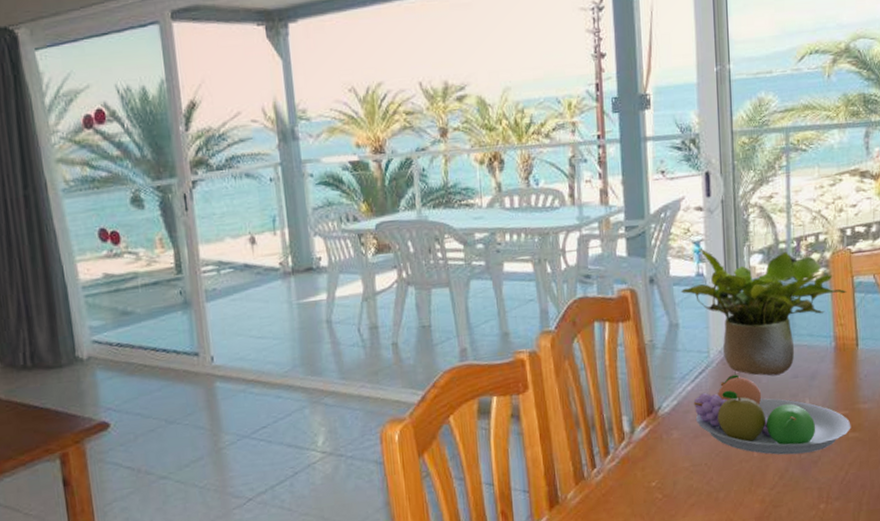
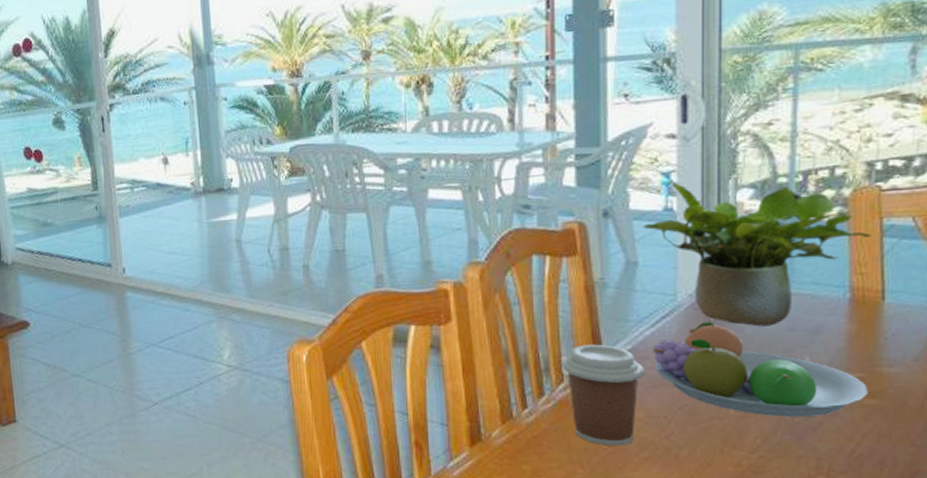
coffee cup: none [622,402,688,496] -> present [562,344,644,446]

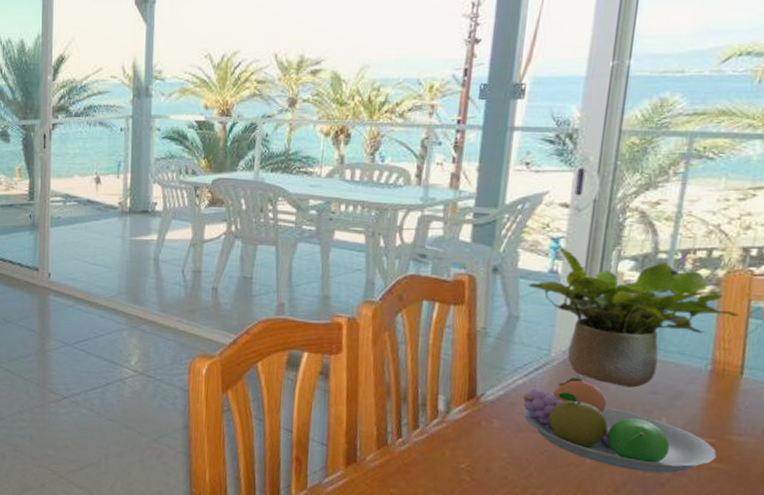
coffee cup: present [562,344,644,446] -> none [438,386,513,481]

